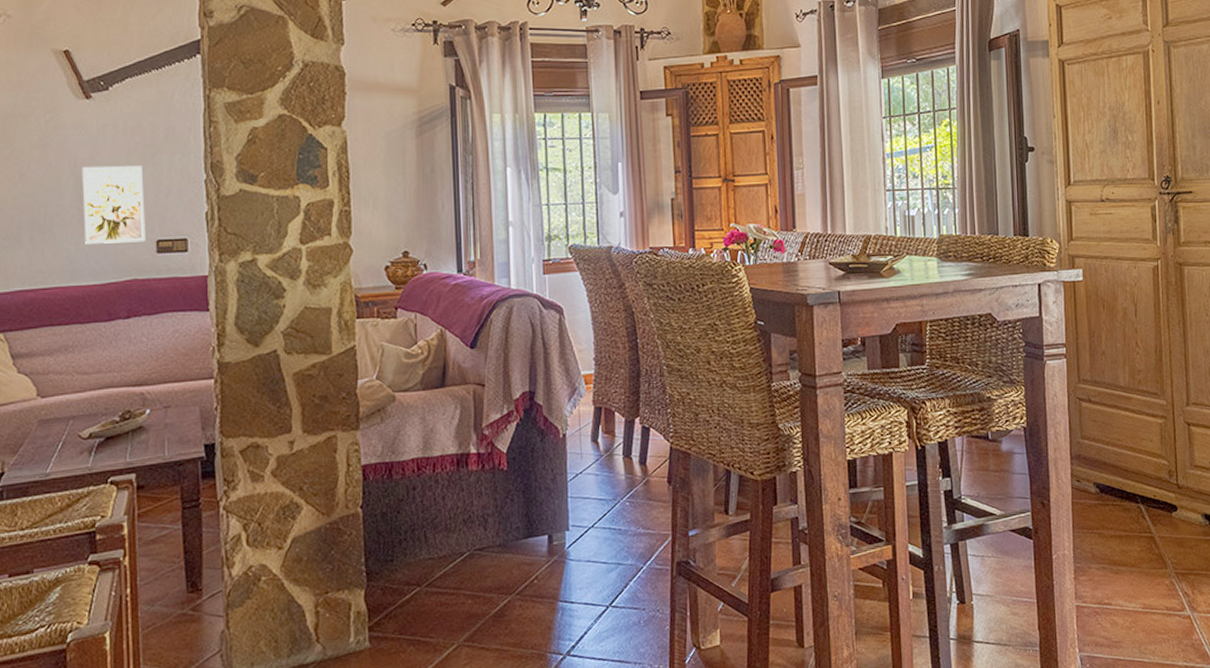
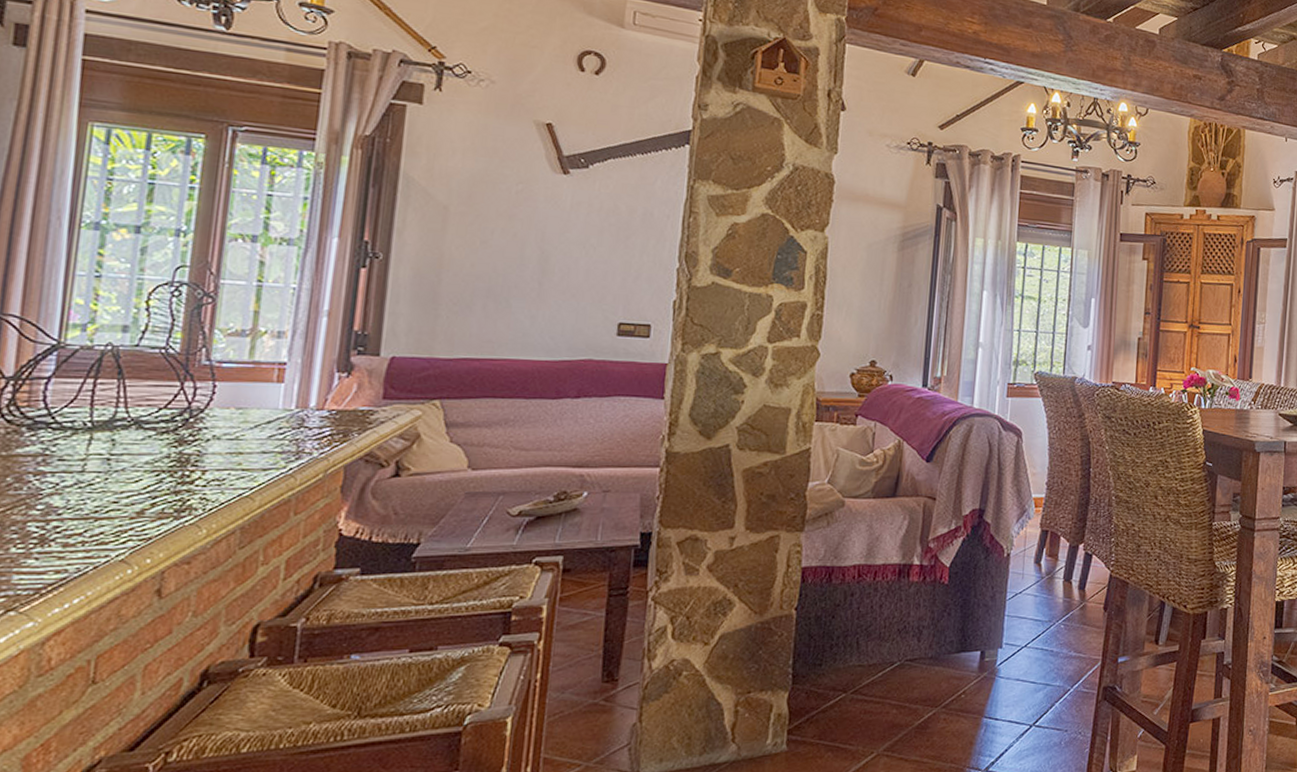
wall art: present [81,166,146,244] -> none [542,242,613,323]

